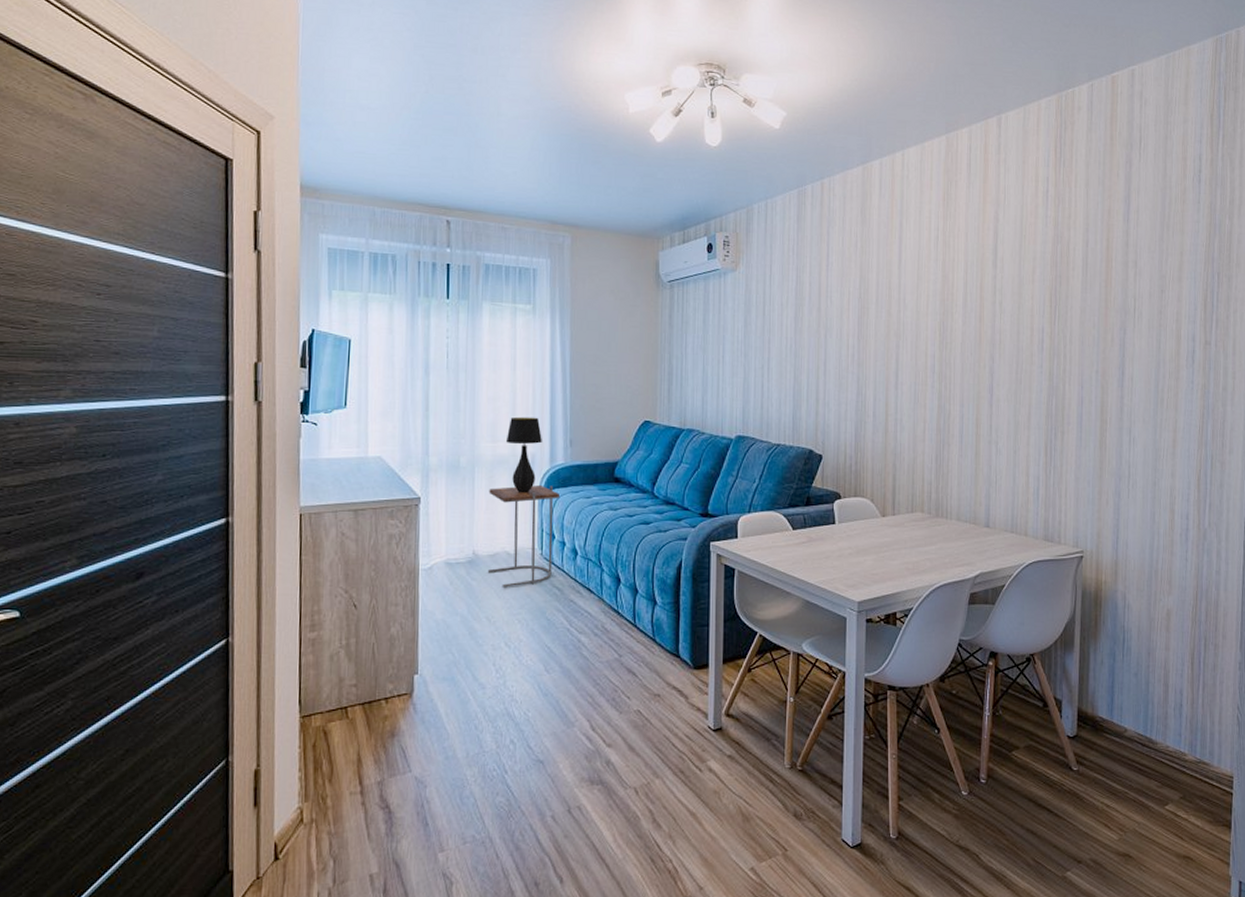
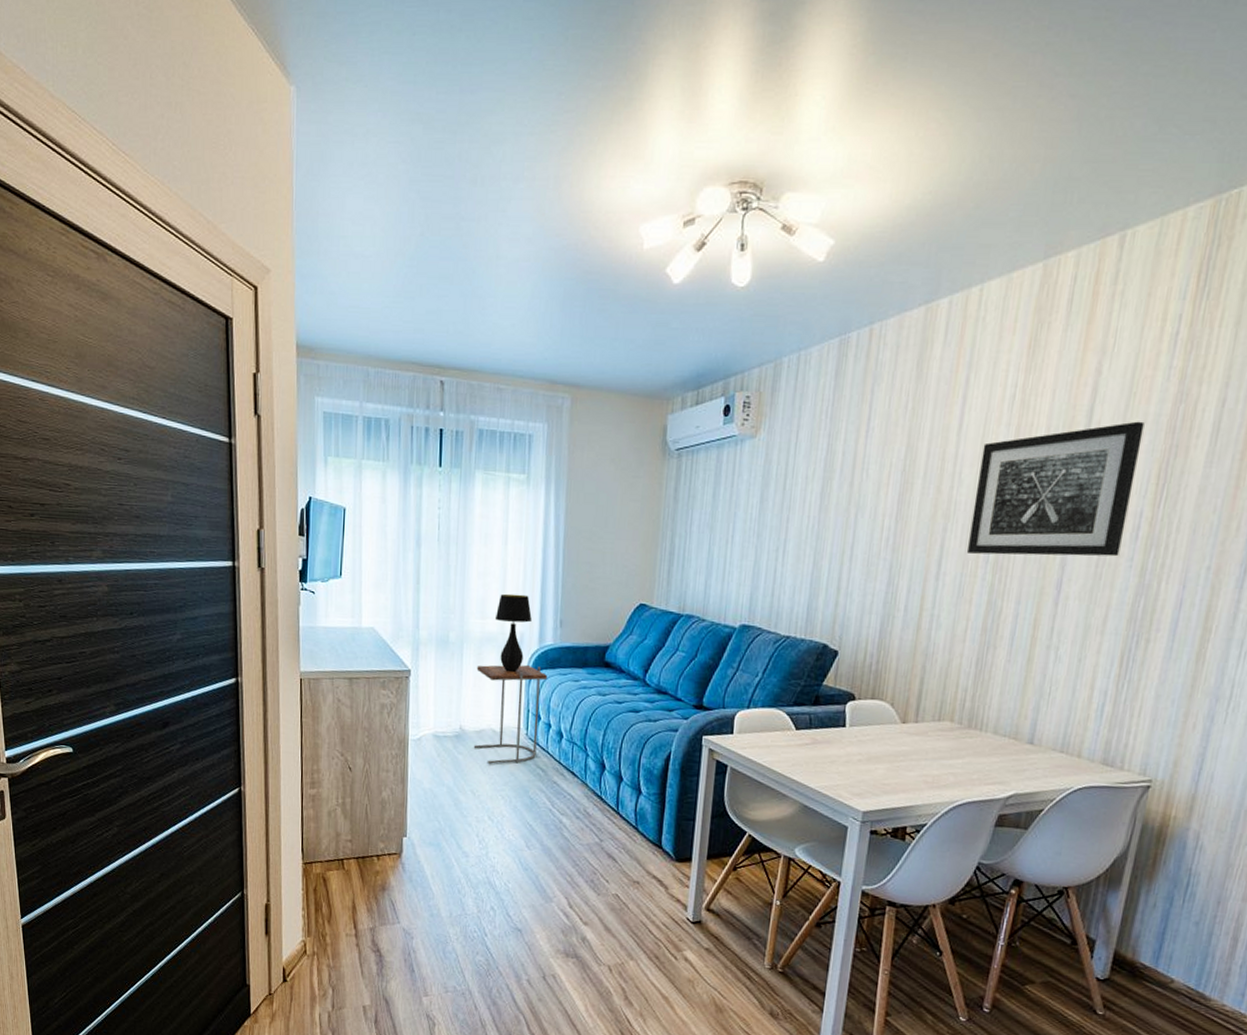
wall art: none [916,257,1035,366] -> present [966,421,1145,557]

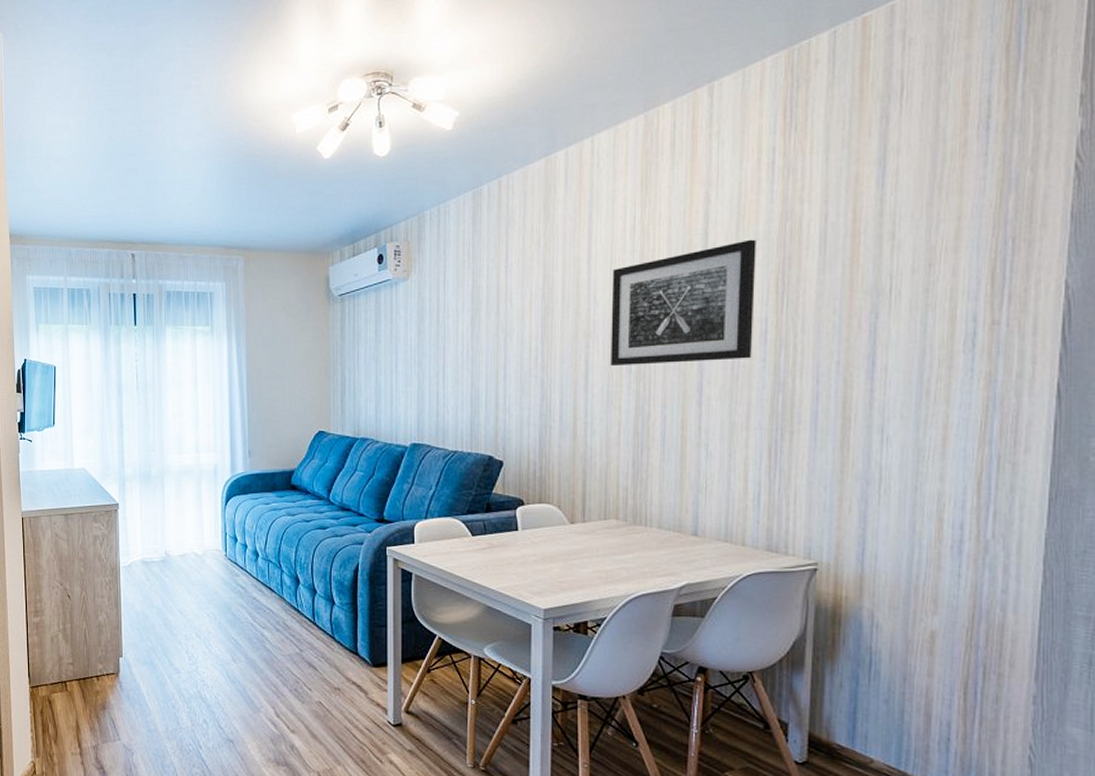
side table: present [473,665,547,764] -> none [177,493,240,585]
table lamp: present [494,593,532,673] -> none [190,430,223,500]

